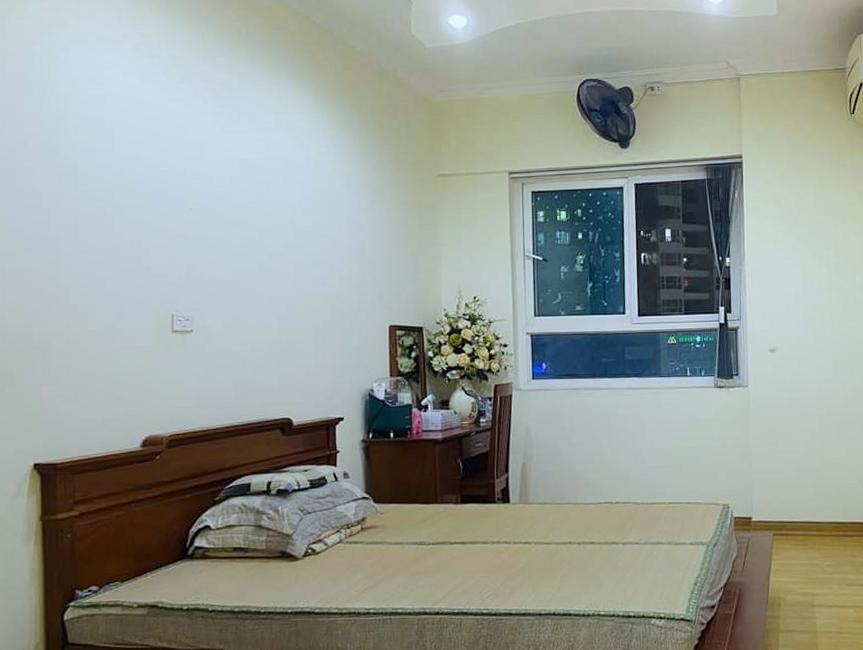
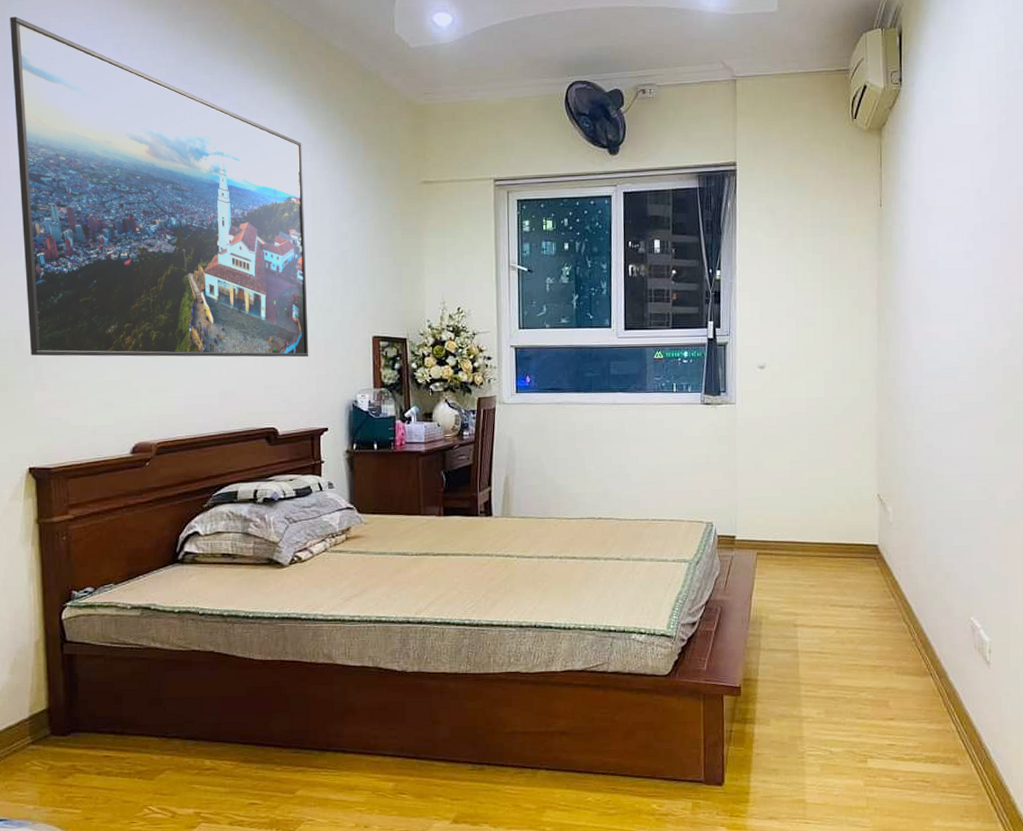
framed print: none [29,17,325,350] -> present [10,16,309,358]

